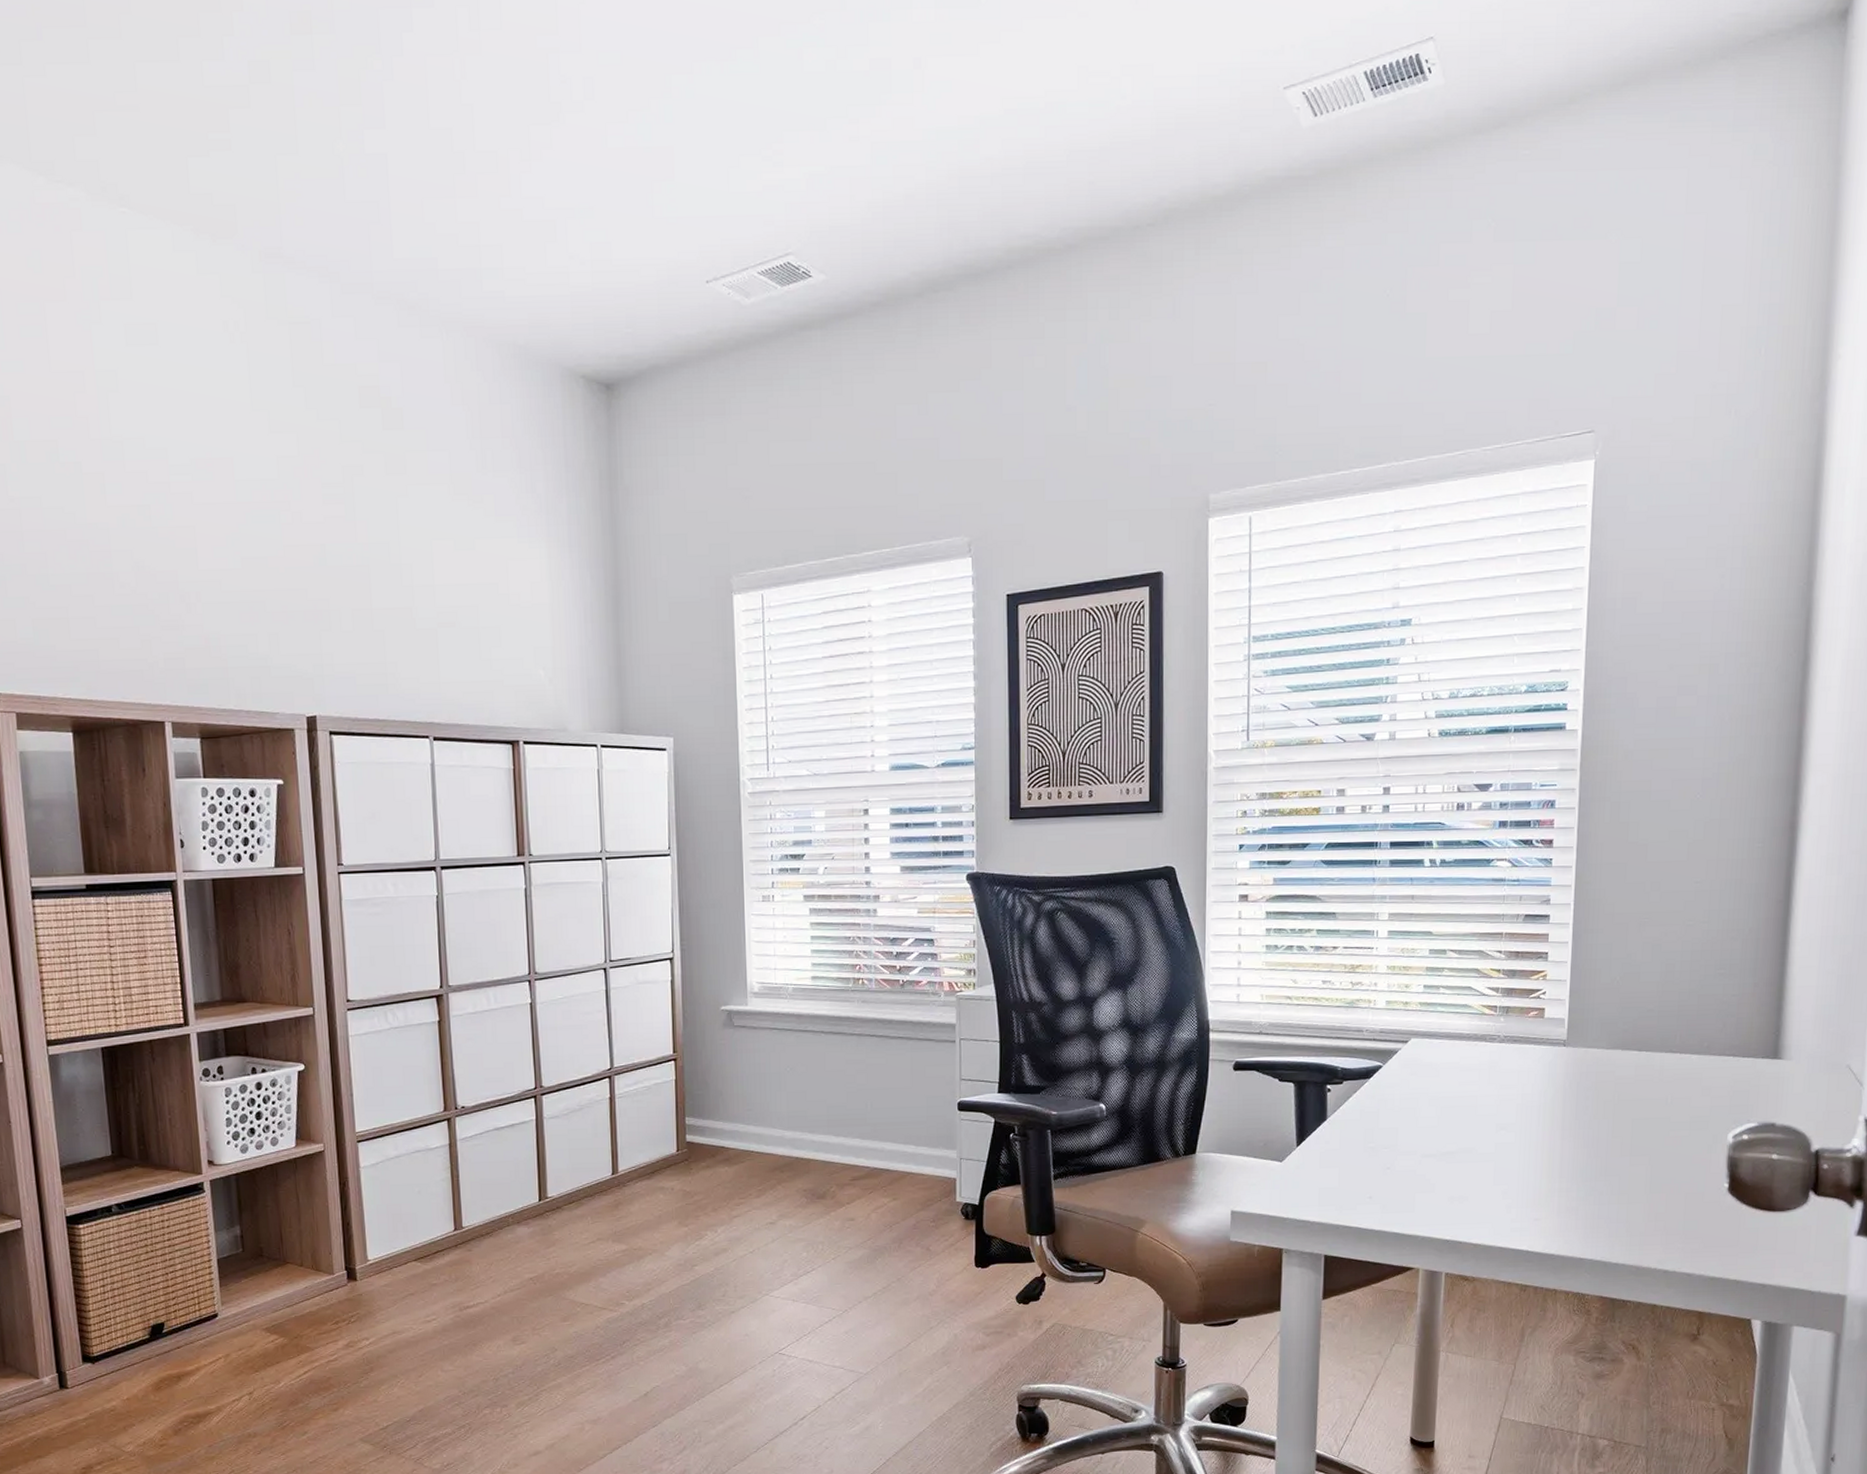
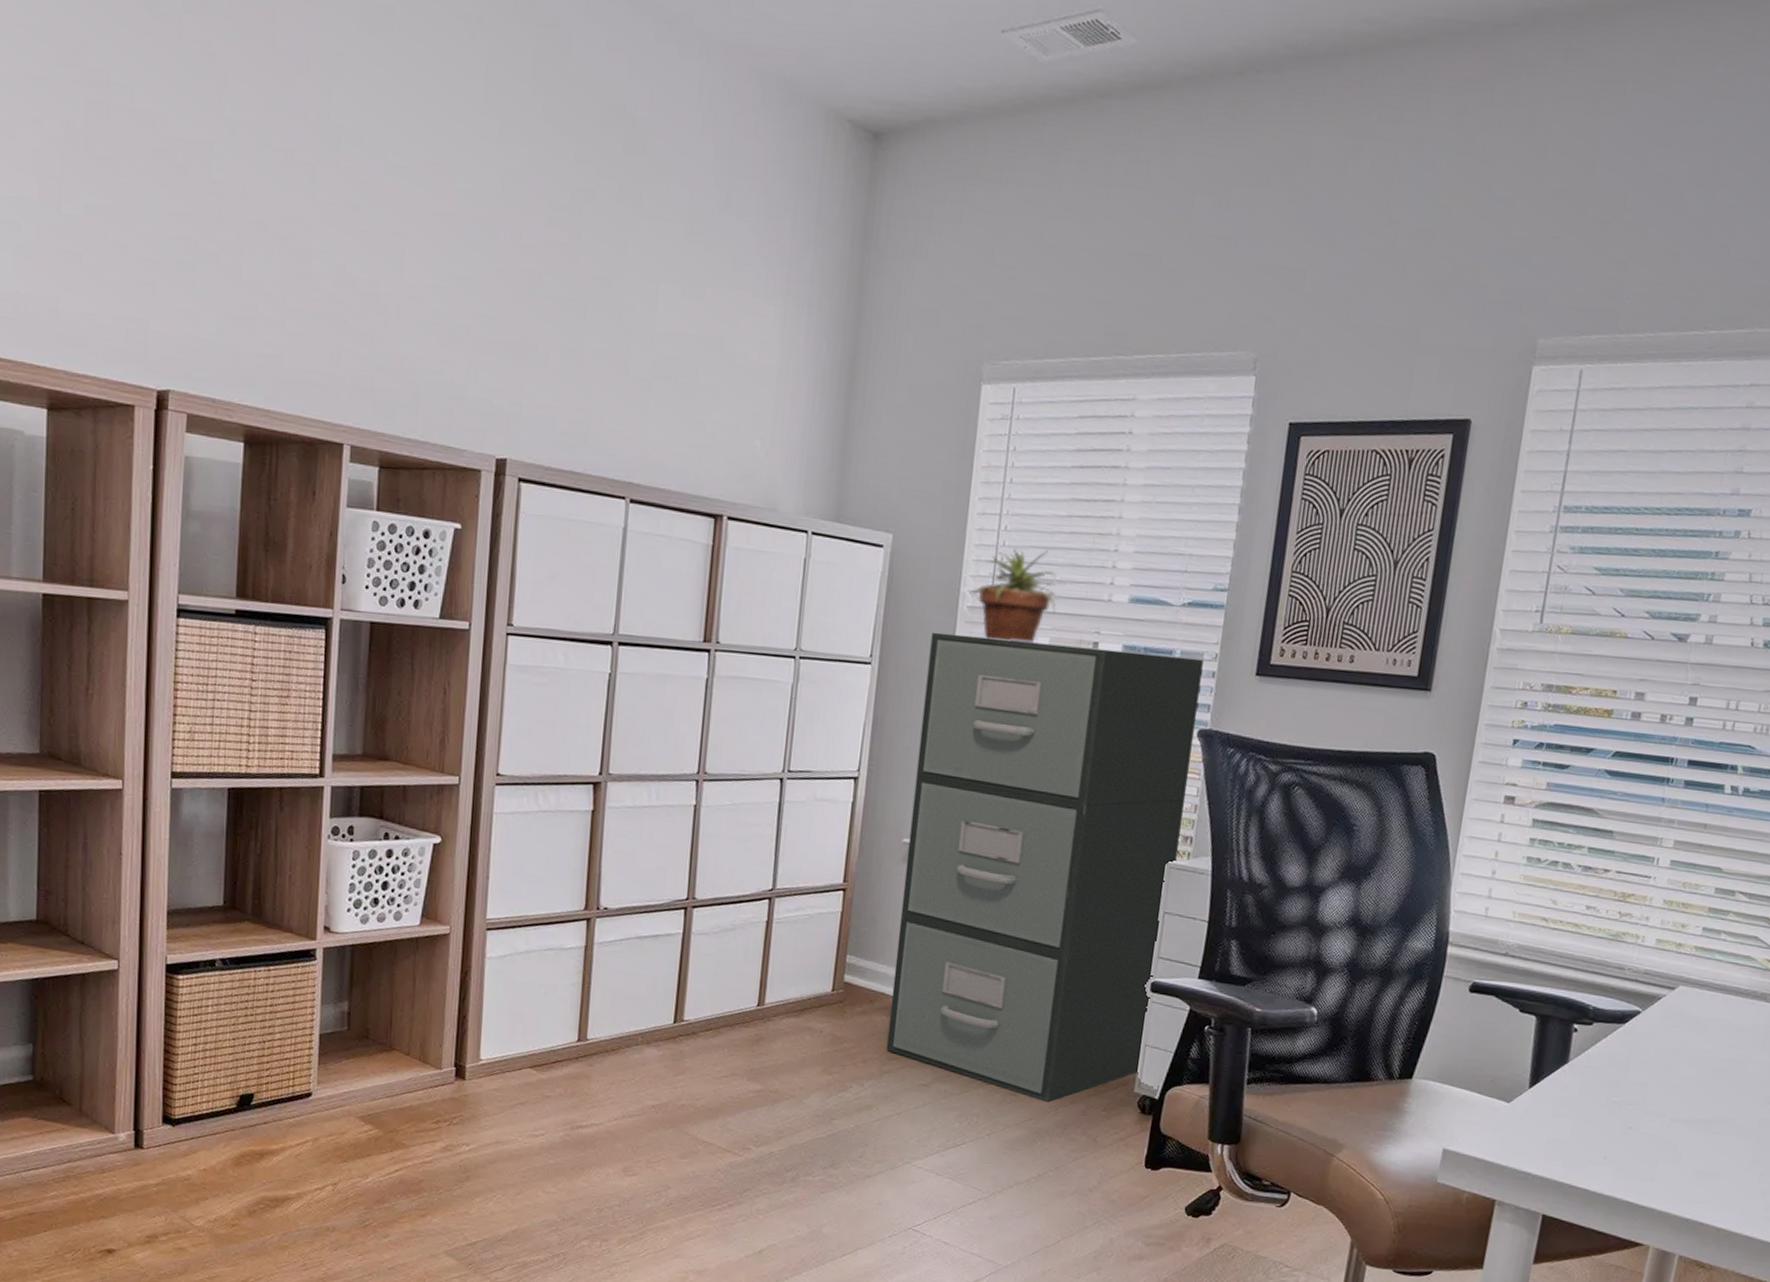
filing cabinet: none [720,811,965,1222] -> present [886,632,1204,1103]
potted plant: none [750,734,832,819] -> present [971,549,1065,643]

